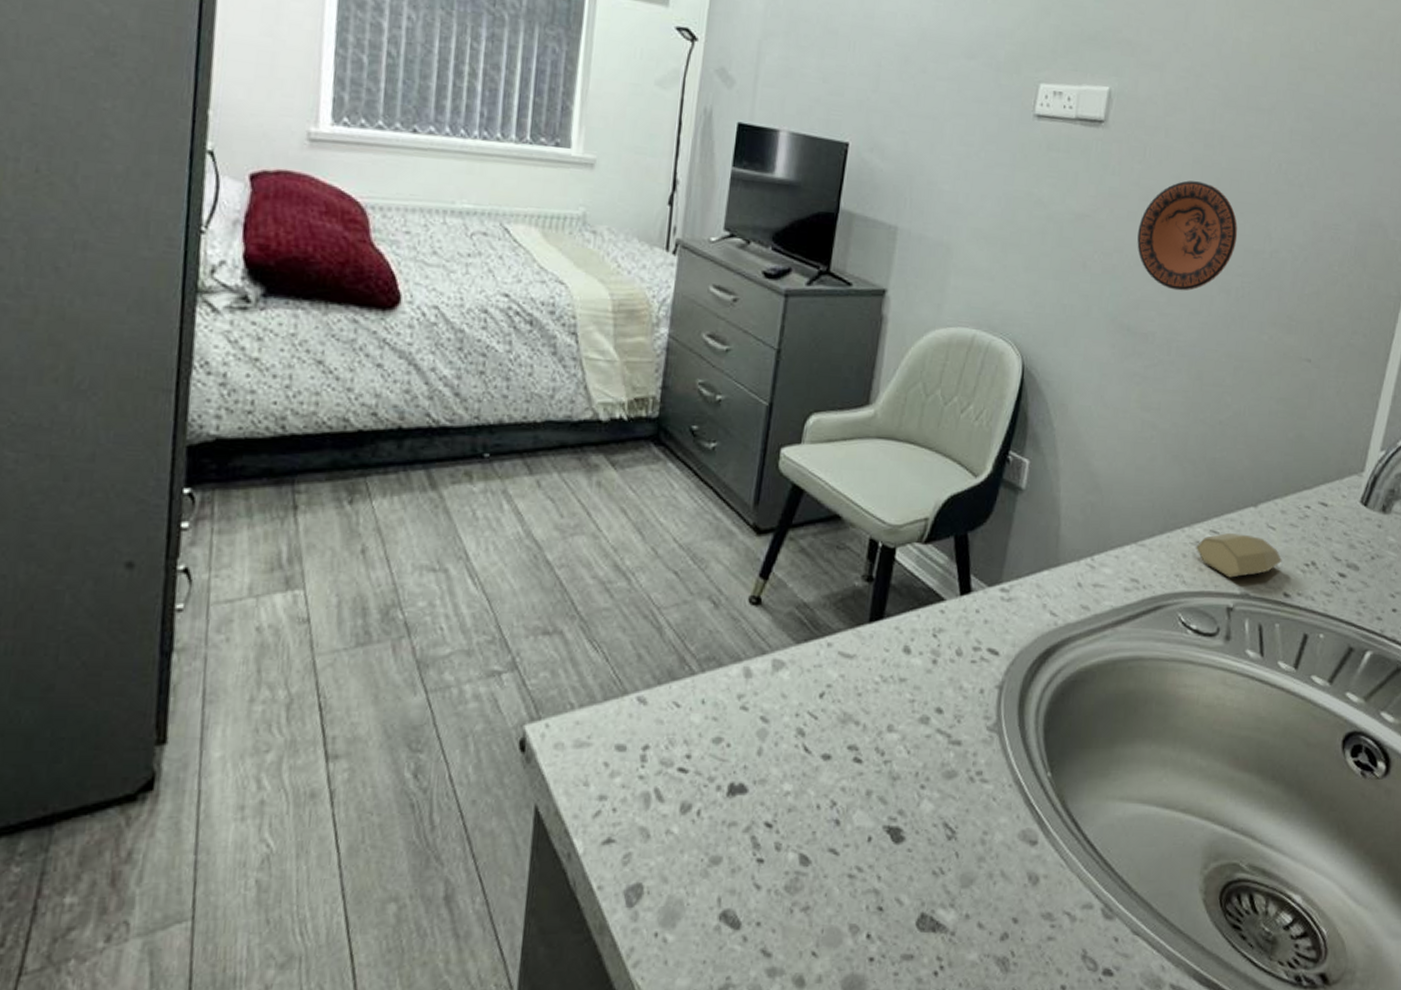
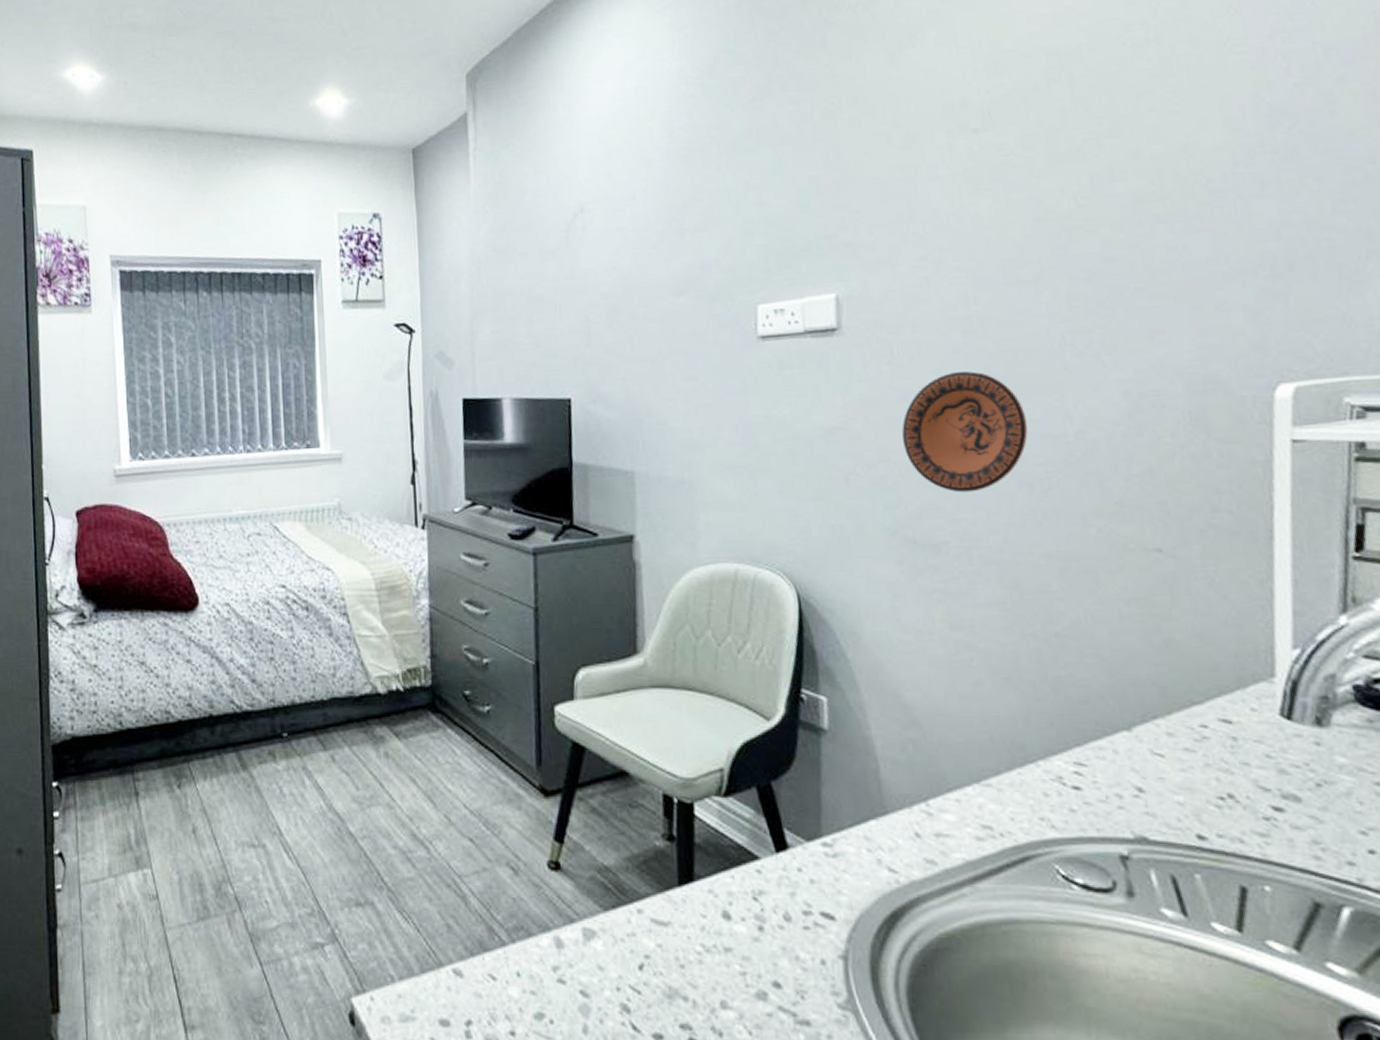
soap bar: present [1196,532,1282,578] -> none [1059,763,1185,819]

